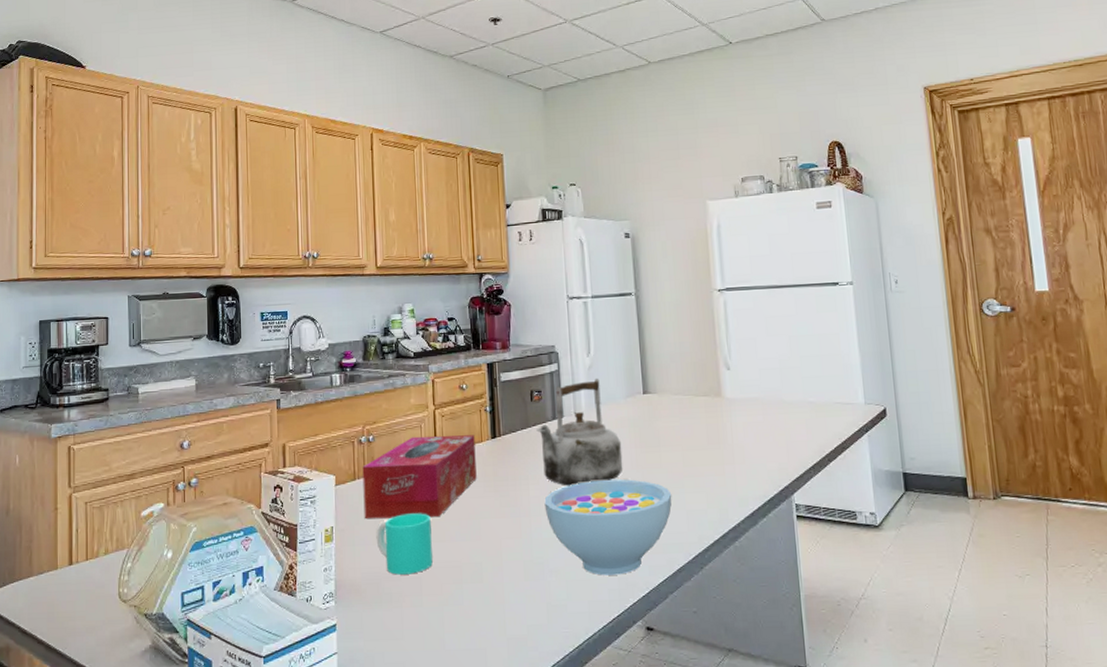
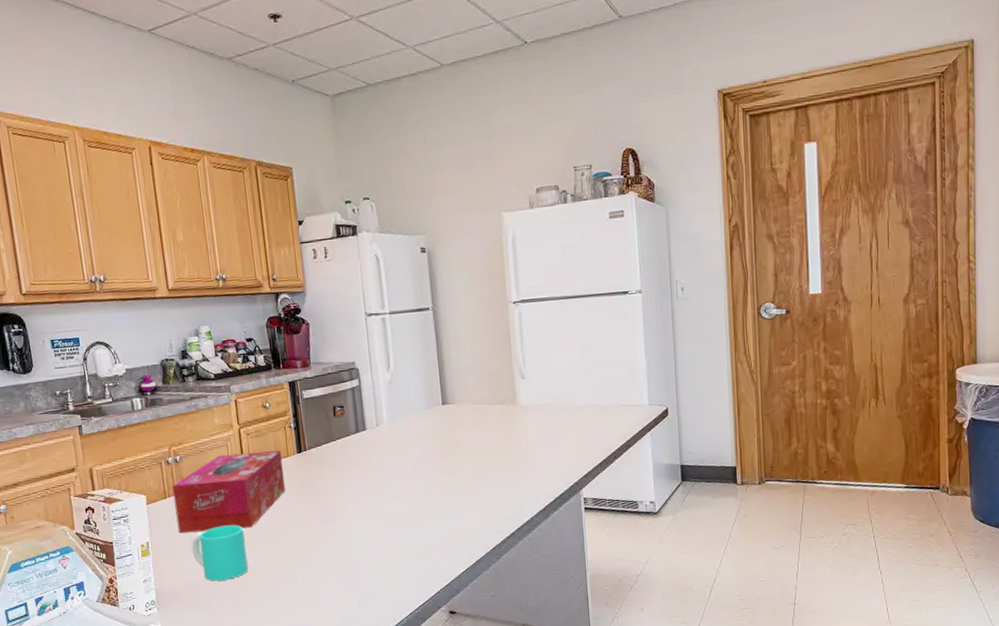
kettle: present [536,378,623,486] -> none [340,391,425,493]
bowl: present [544,479,672,576] -> none [351,484,471,570]

